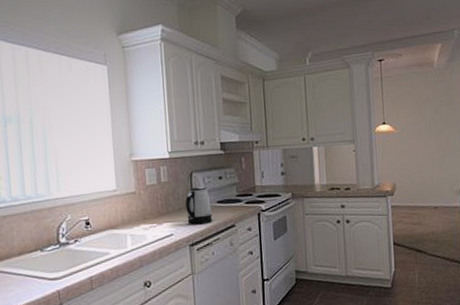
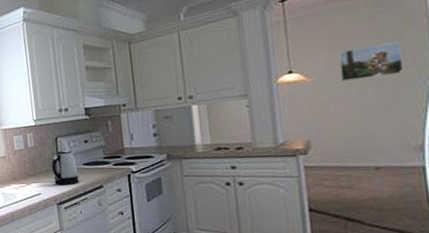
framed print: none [414,106,452,134] -> present [338,41,405,81]

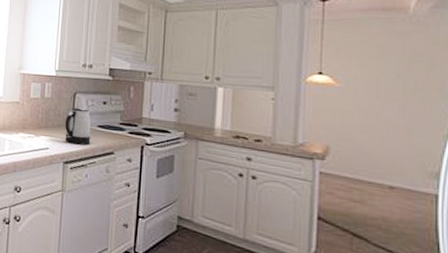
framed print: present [338,41,405,81] -> none [370,62,431,96]

